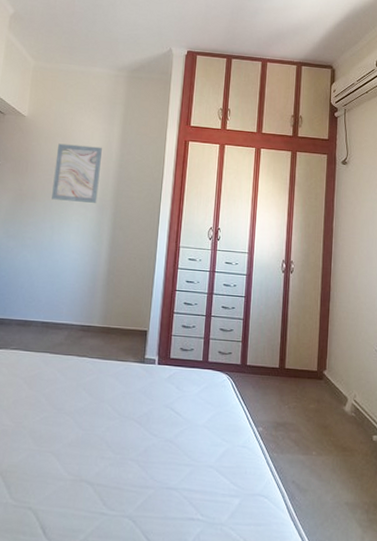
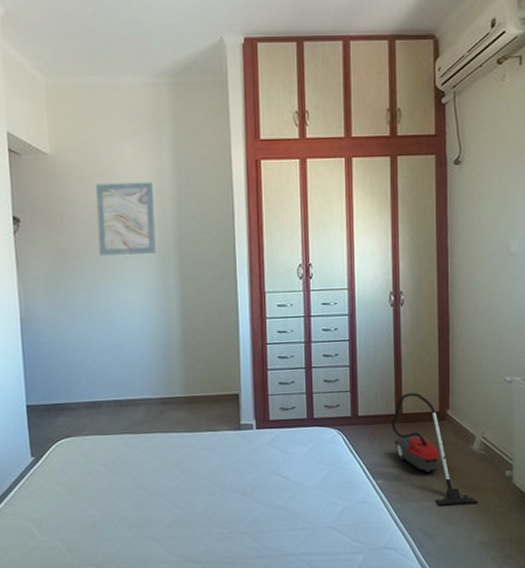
vacuum cleaner: none [274,350,347,464] -> present [391,392,478,506]

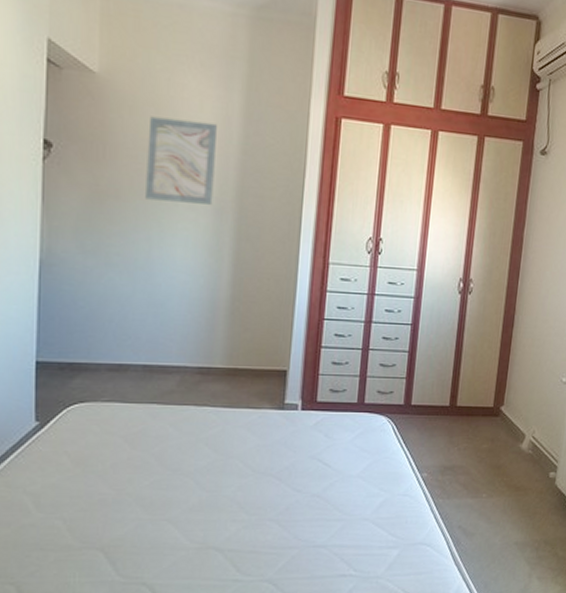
vacuum cleaner: present [391,392,478,506] -> none [443,385,519,504]

